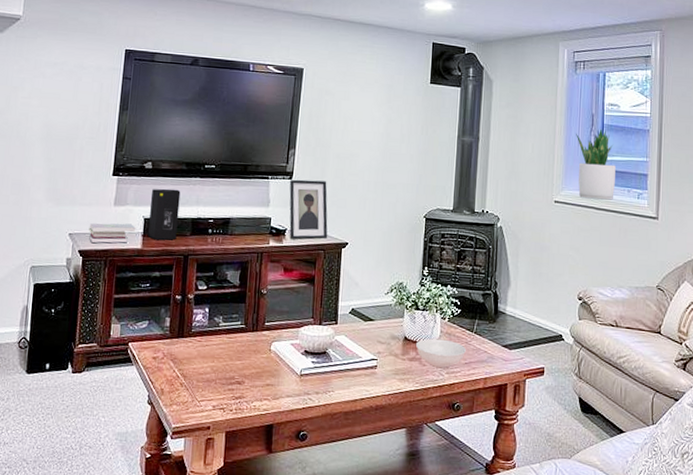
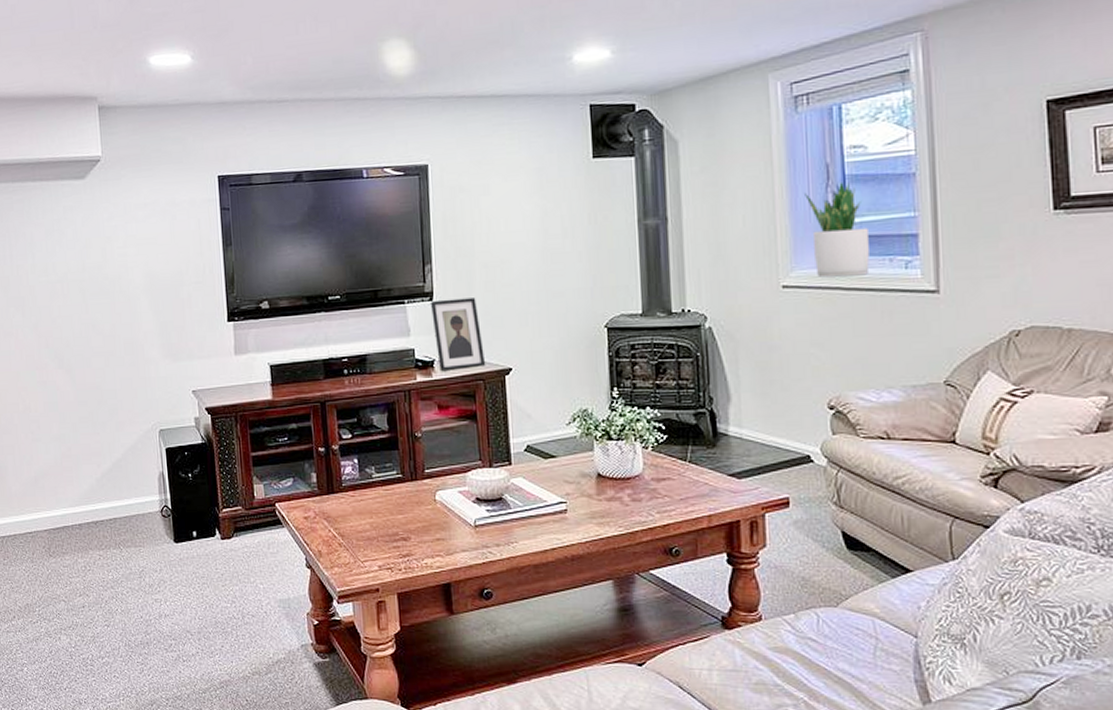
books: present [89,223,136,244] -> none [212,373,263,399]
speaker: present [148,188,181,241] -> none [274,328,309,389]
bowl: present [415,338,466,369] -> none [612,472,680,508]

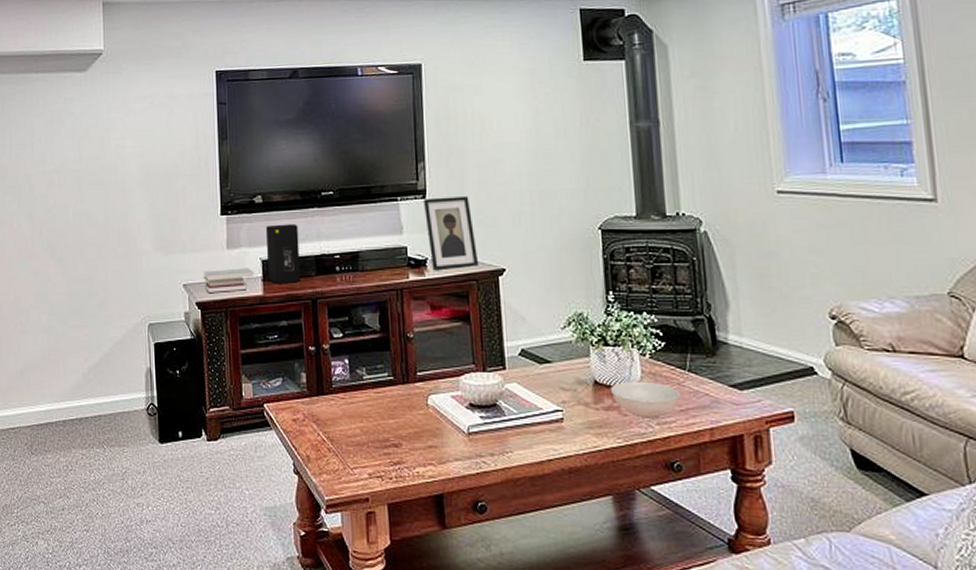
books: none [212,373,263,399] -> present [203,268,255,294]
speaker: none [274,328,309,389] -> present [266,223,301,285]
bowl: none [612,472,680,508] -> present [609,381,680,419]
planter: present [805,181,870,278] -> none [795,88,865,184]

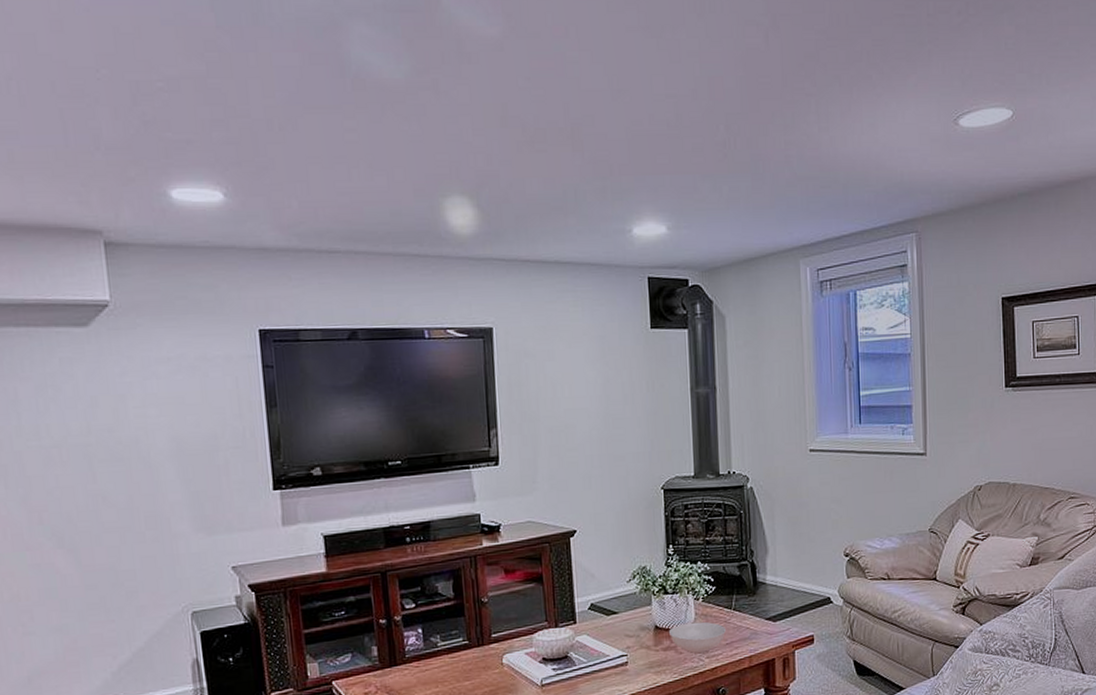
books: present [203,268,255,294] -> none [255,544,316,575]
speaker: present [266,223,301,285] -> none [327,496,368,560]
picture frame: present [424,196,479,271] -> none [497,462,552,536]

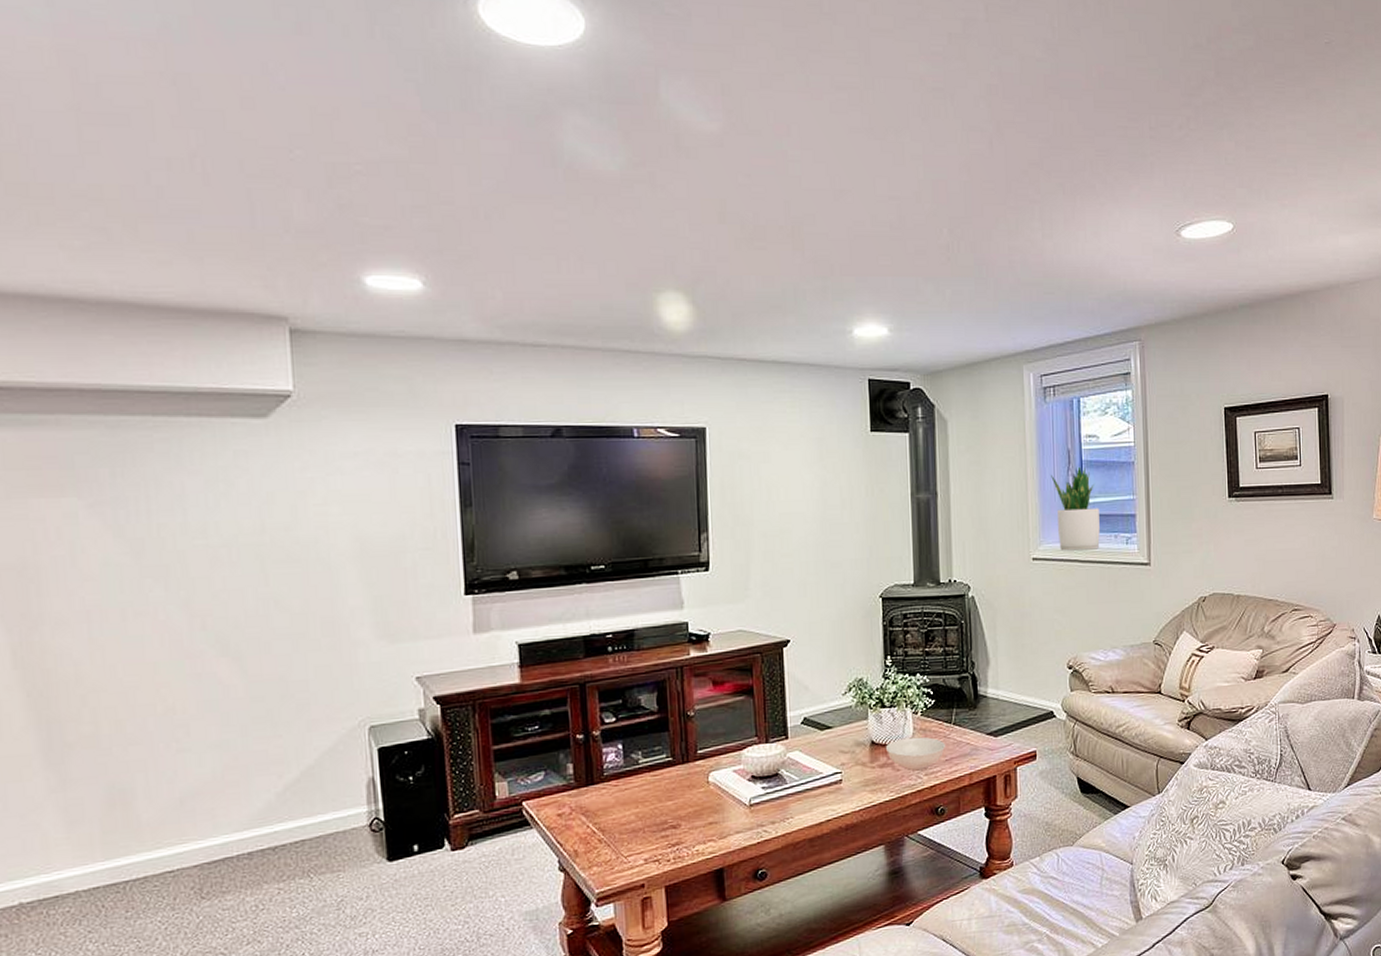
planter: none [828,359,876,442] -> present [1051,466,1100,551]

